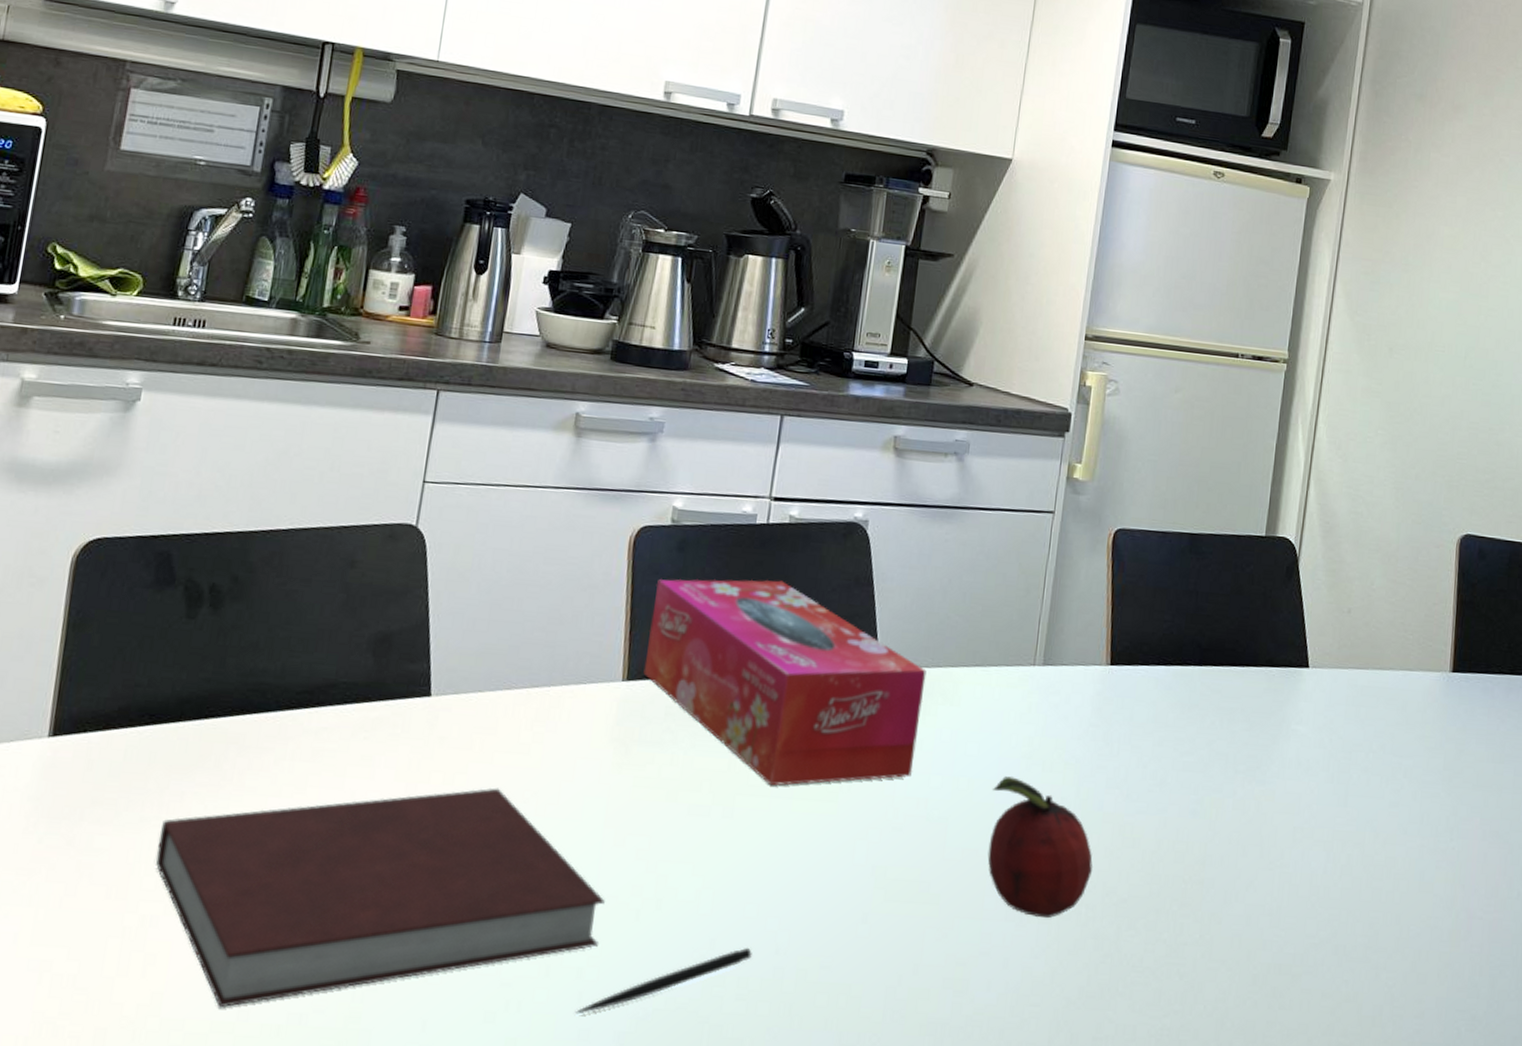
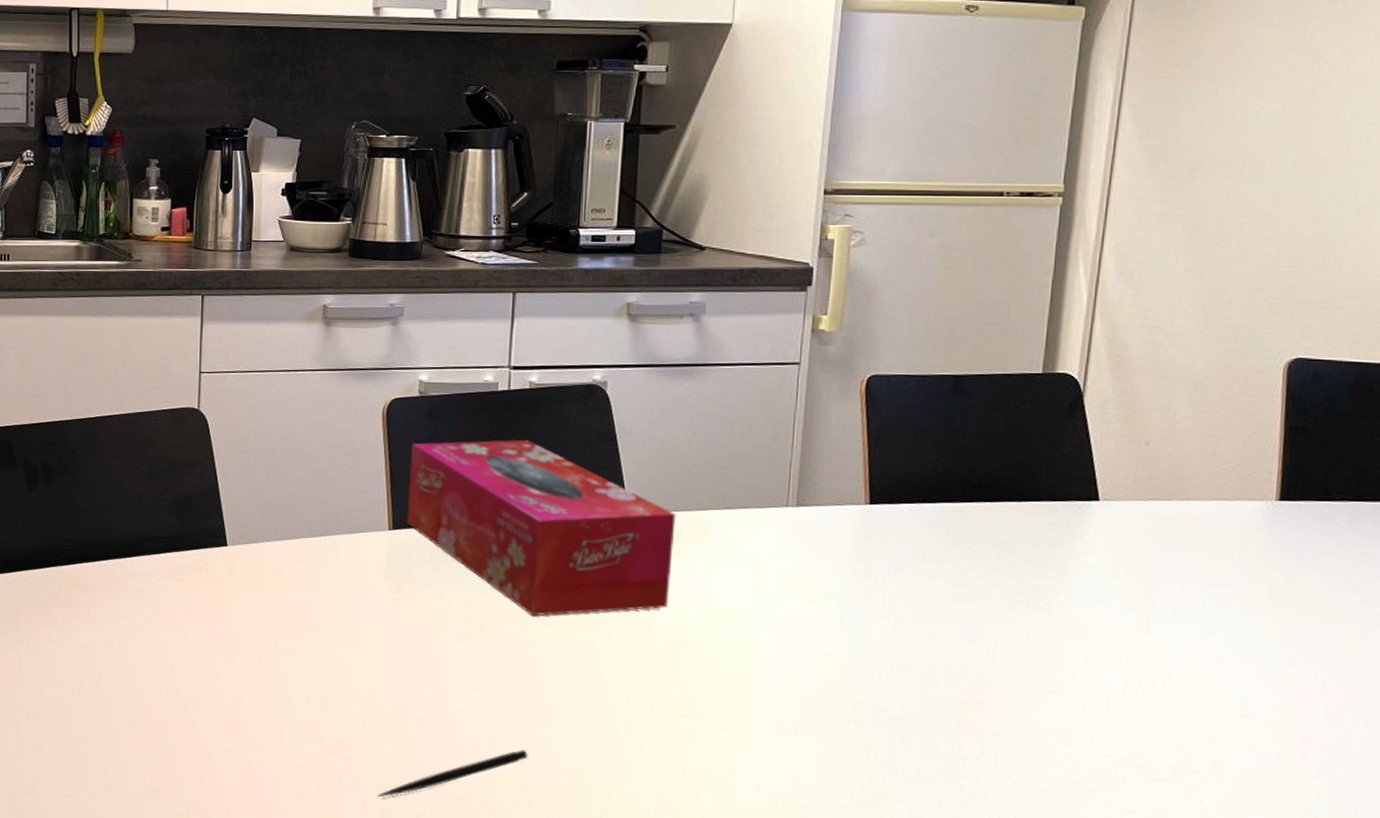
notebook: present [155,787,605,1009] -> none [32,618,392,782]
fruit: present [987,776,1093,918] -> none [750,607,860,732]

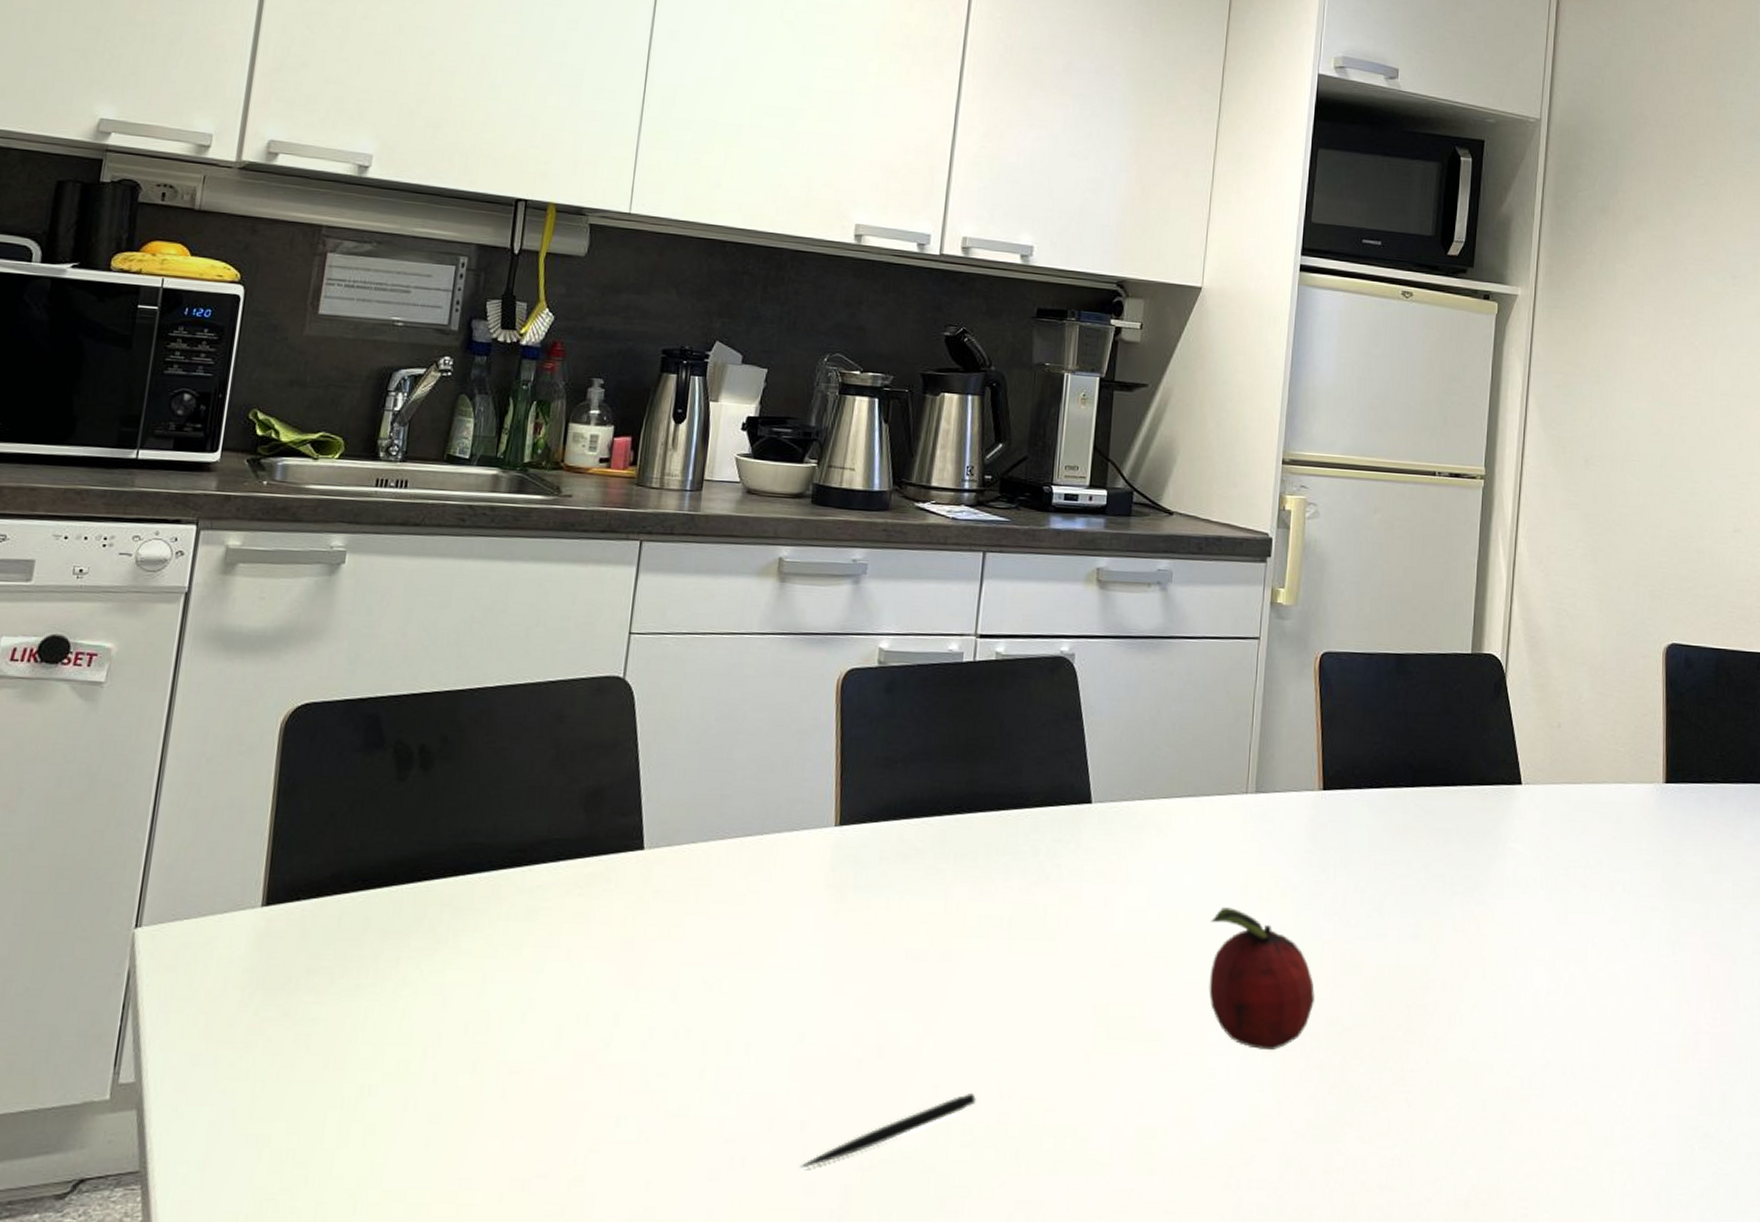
tissue box: present [407,439,676,616] -> none [856,718,1139,927]
fruit: none [750,607,860,732] -> present [1209,907,1315,1050]

